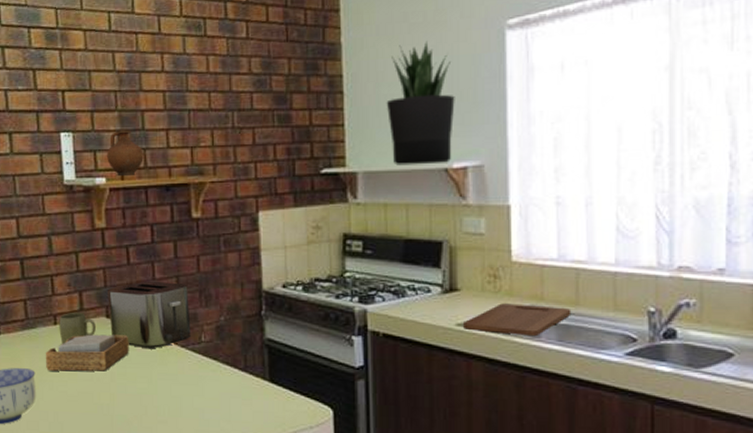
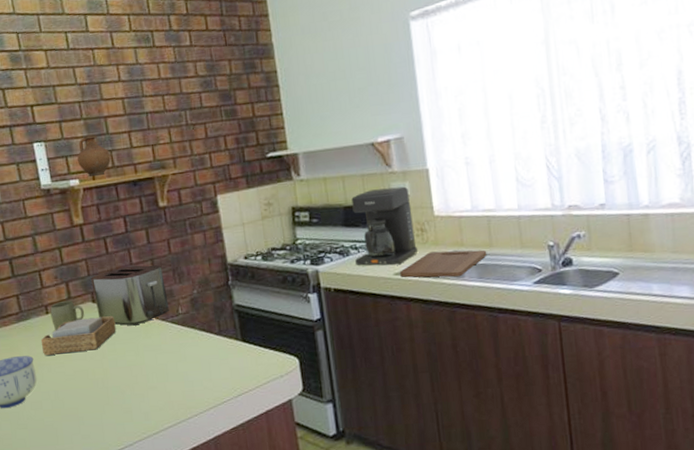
planter: present [386,40,455,166] -> none [316,35,376,144]
coffee maker: none [412,223,488,314] -> present [351,186,419,267]

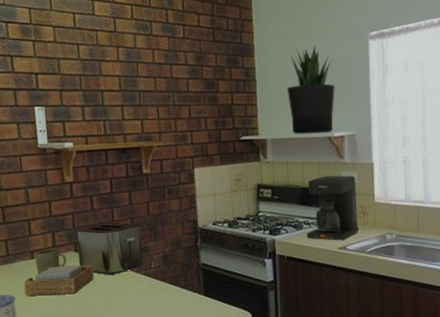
ceramic jug: present [77,135,111,177] -> none [74,105,104,142]
planter: none [316,35,376,144] -> present [287,45,335,135]
cutting board: present [400,250,487,278] -> none [343,232,415,255]

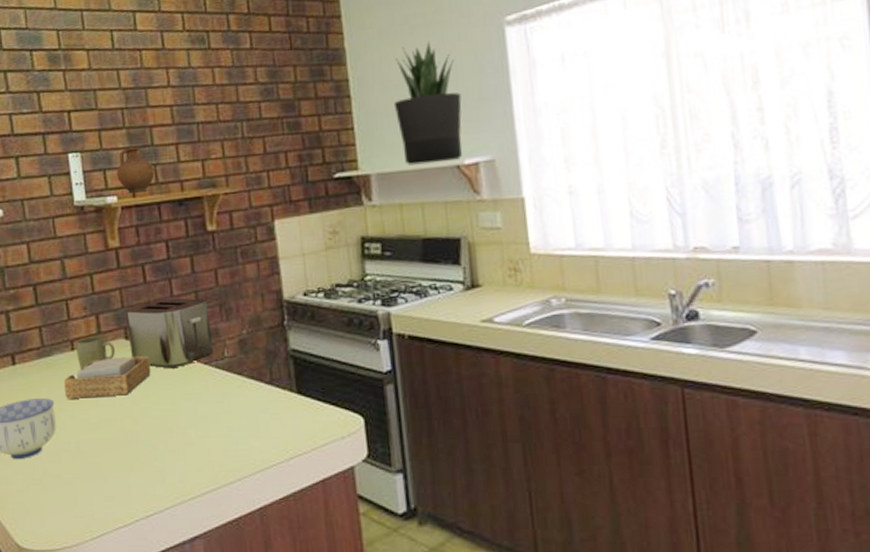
ceramic jug: none [74,105,104,142] -> present [117,146,155,194]
coffee maker: present [307,175,360,241] -> none [432,217,511,311]

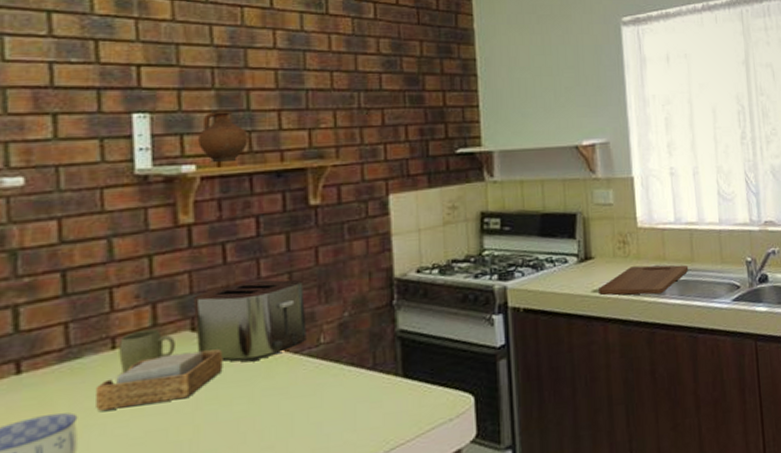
planter: present [393,41,463,166] -> none [519,31,582,144]
cutting board: none [488,295,594,328] -> present [599,265,689,295]

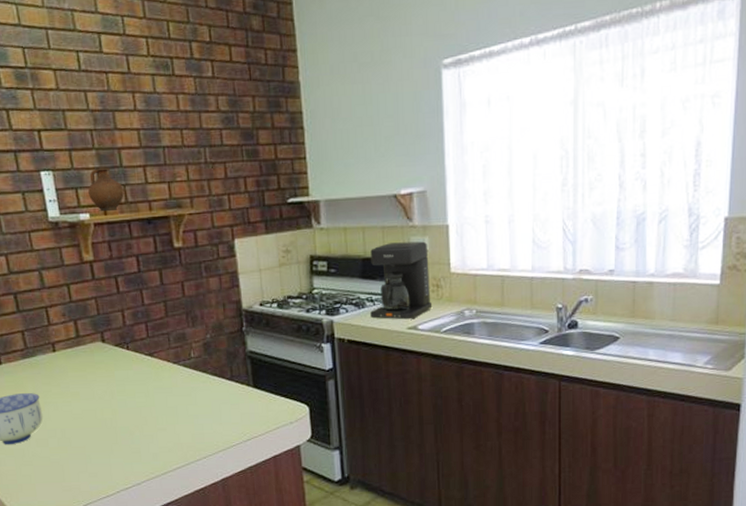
napkin holder: present [94,349,223,411] -> none [47,357,126,393]
mug: present [119,328,175,374] -> none [57,338,93,370]
toaster: present [194,280,307,362] -> none [101,306,181,367]
coffee maker: none [550,194,619,282] -> present [370,241,433,320]
cutting board: present [599,265,689,295] -> none [413,307,498,334]

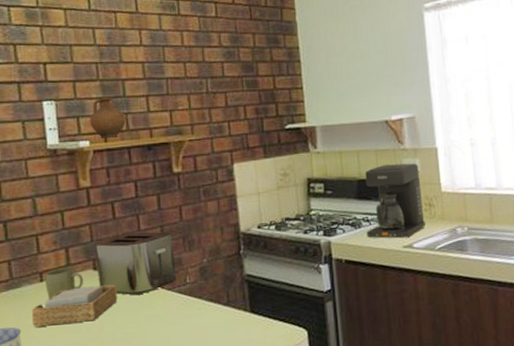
napkin holder: none [47,357,126,393] -> present [31,284,118,327]
mug: none [57,338,93,370] -> present [45,267,83,301]
toaster: none [101,306,181,367] -> present [94,232,176,295]

